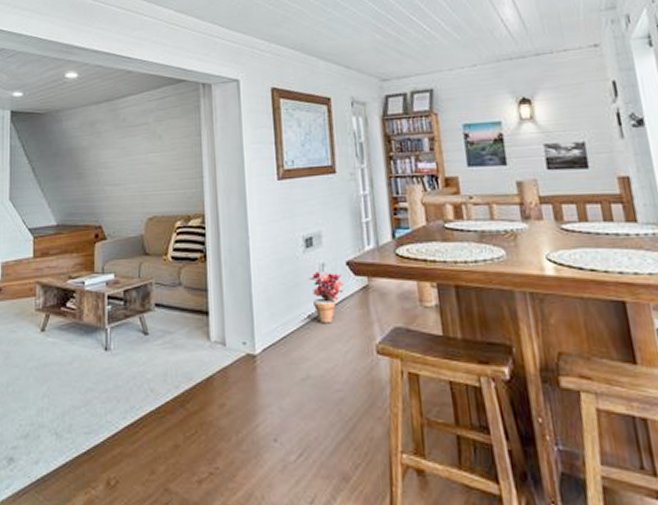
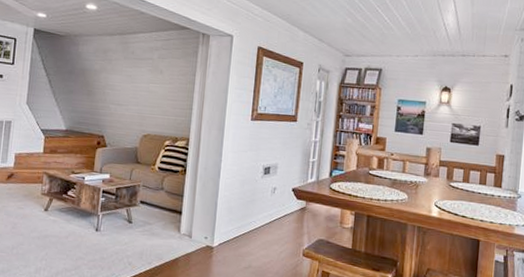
potted plant: present [309,270,344,324] -> none [262,192,288,231]

